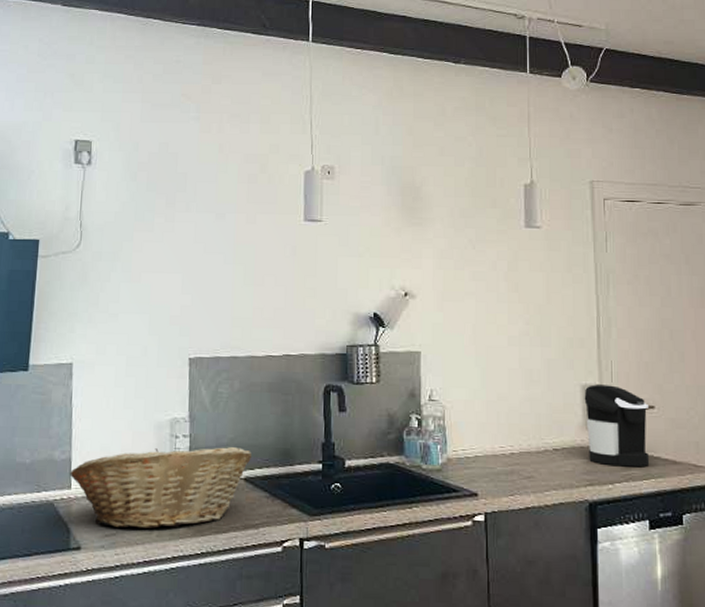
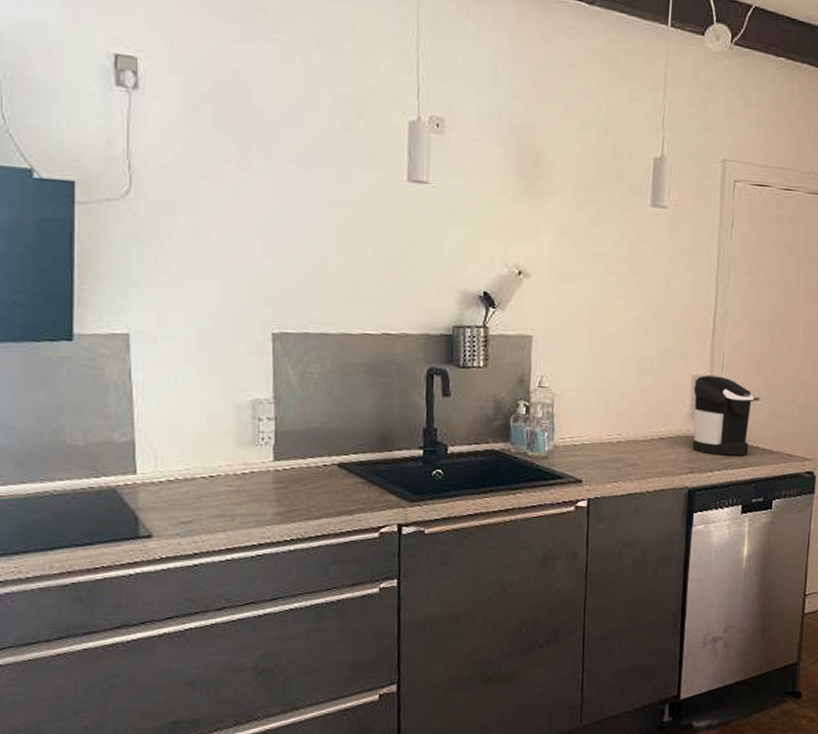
fruit basket: present [69,446,251,529] -> none [134,430,346,516]

